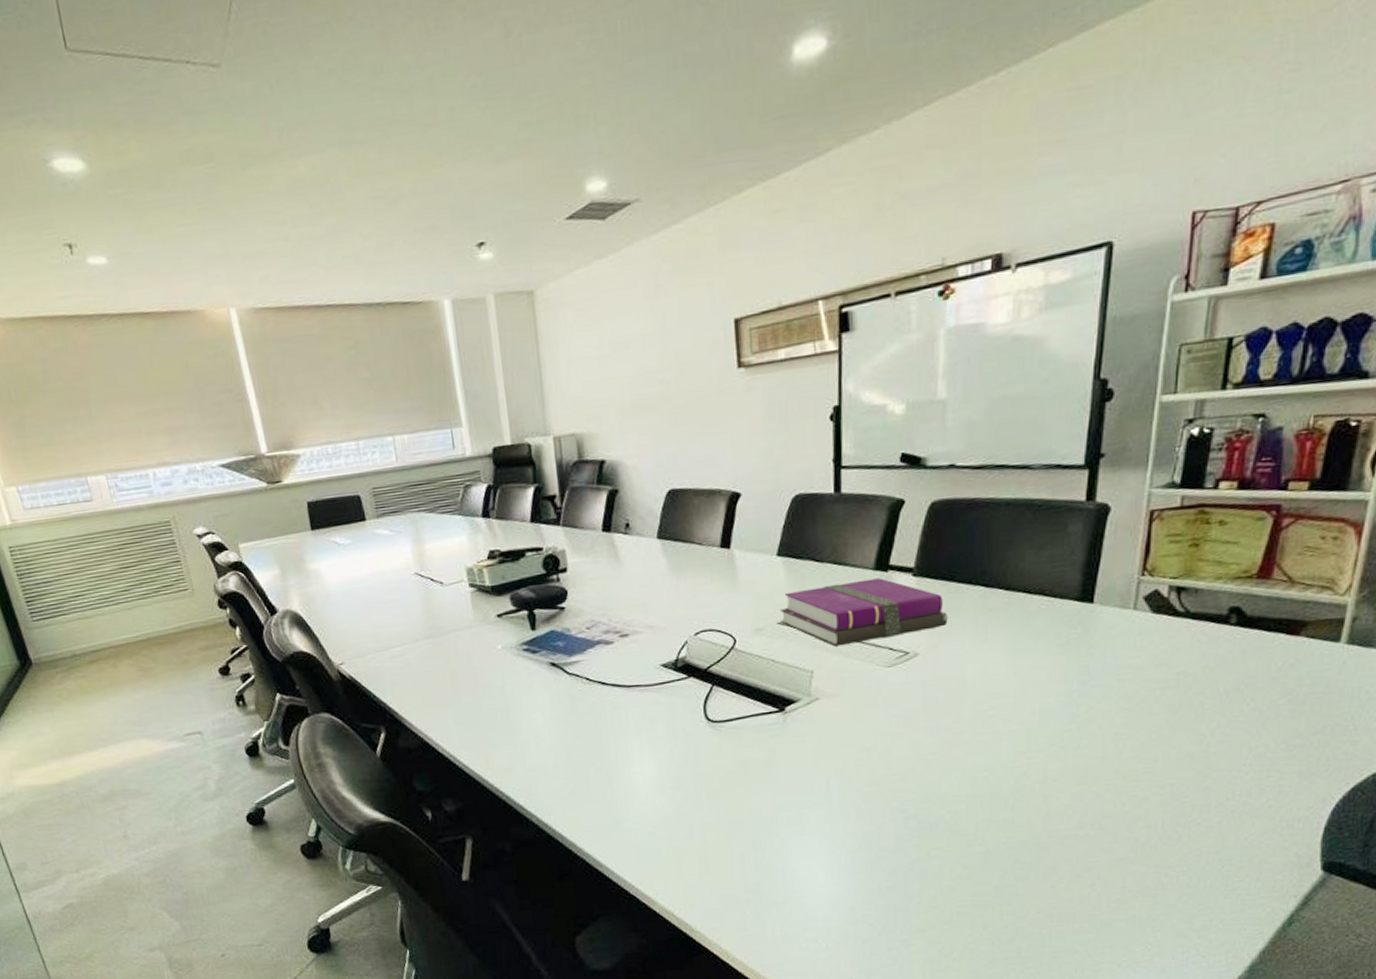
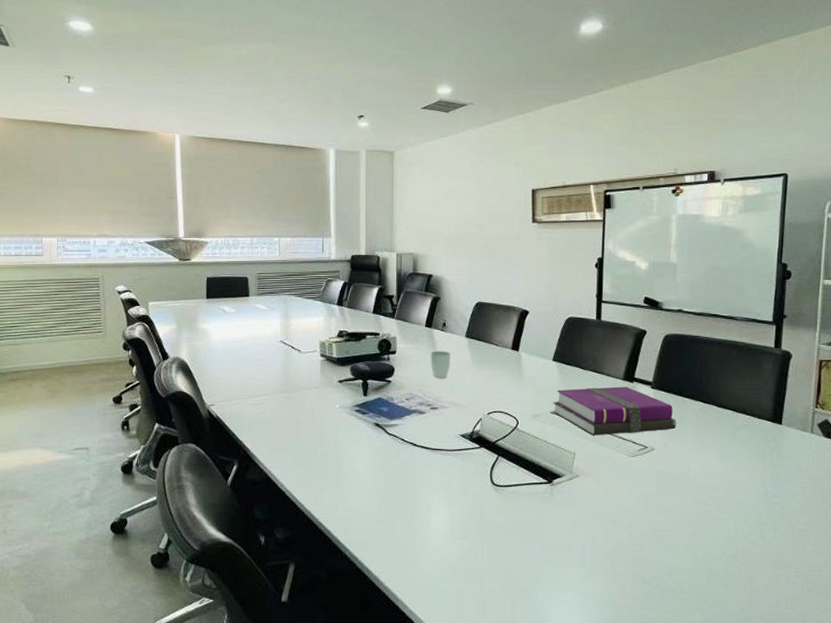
mug: none [613,560,641,598] -> present [431,350,450,379]

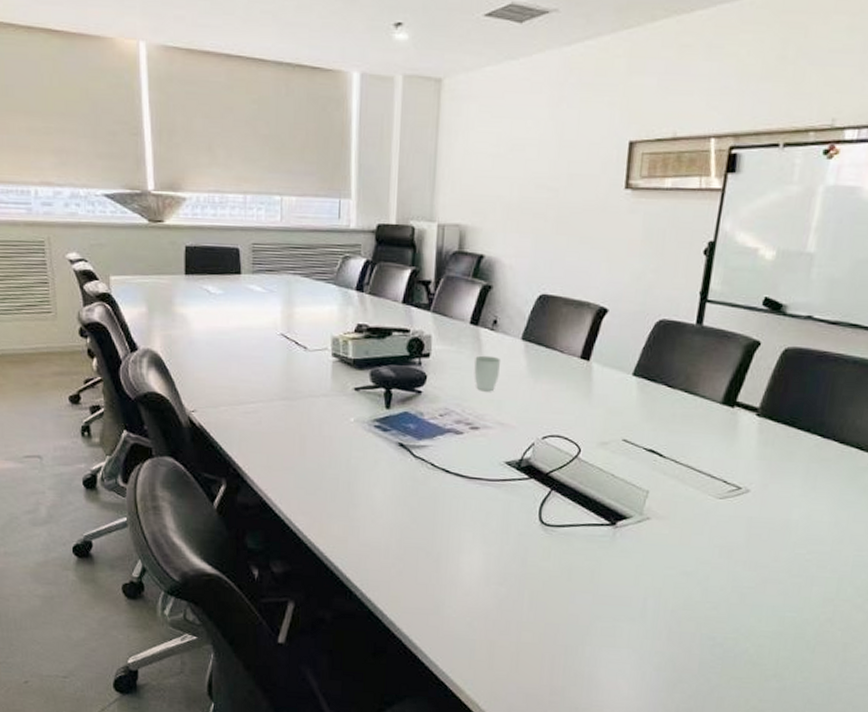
notebook: present [553,386,676,436] -> none [626,411,783,472]

